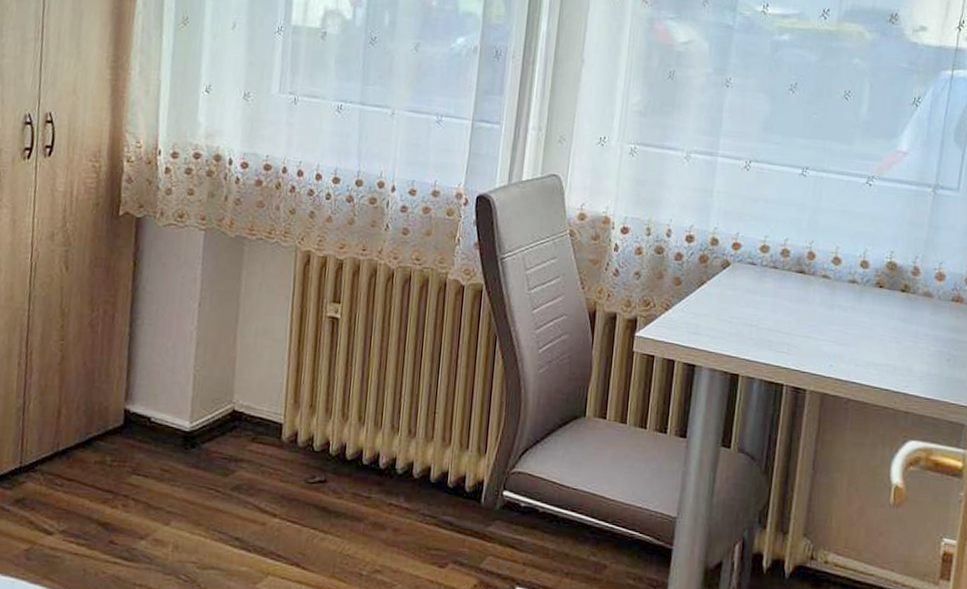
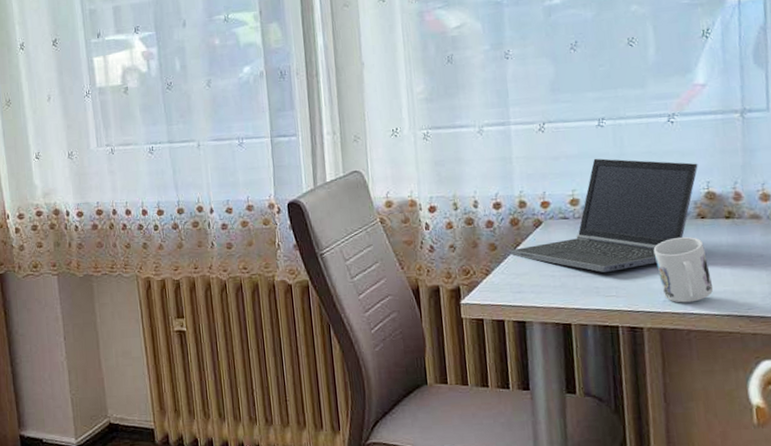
laptop computer: none [694,207,886,327] -> present [511,158,698,272]
mug: none [829,302,878,371] -> present [653,237,714,303]

